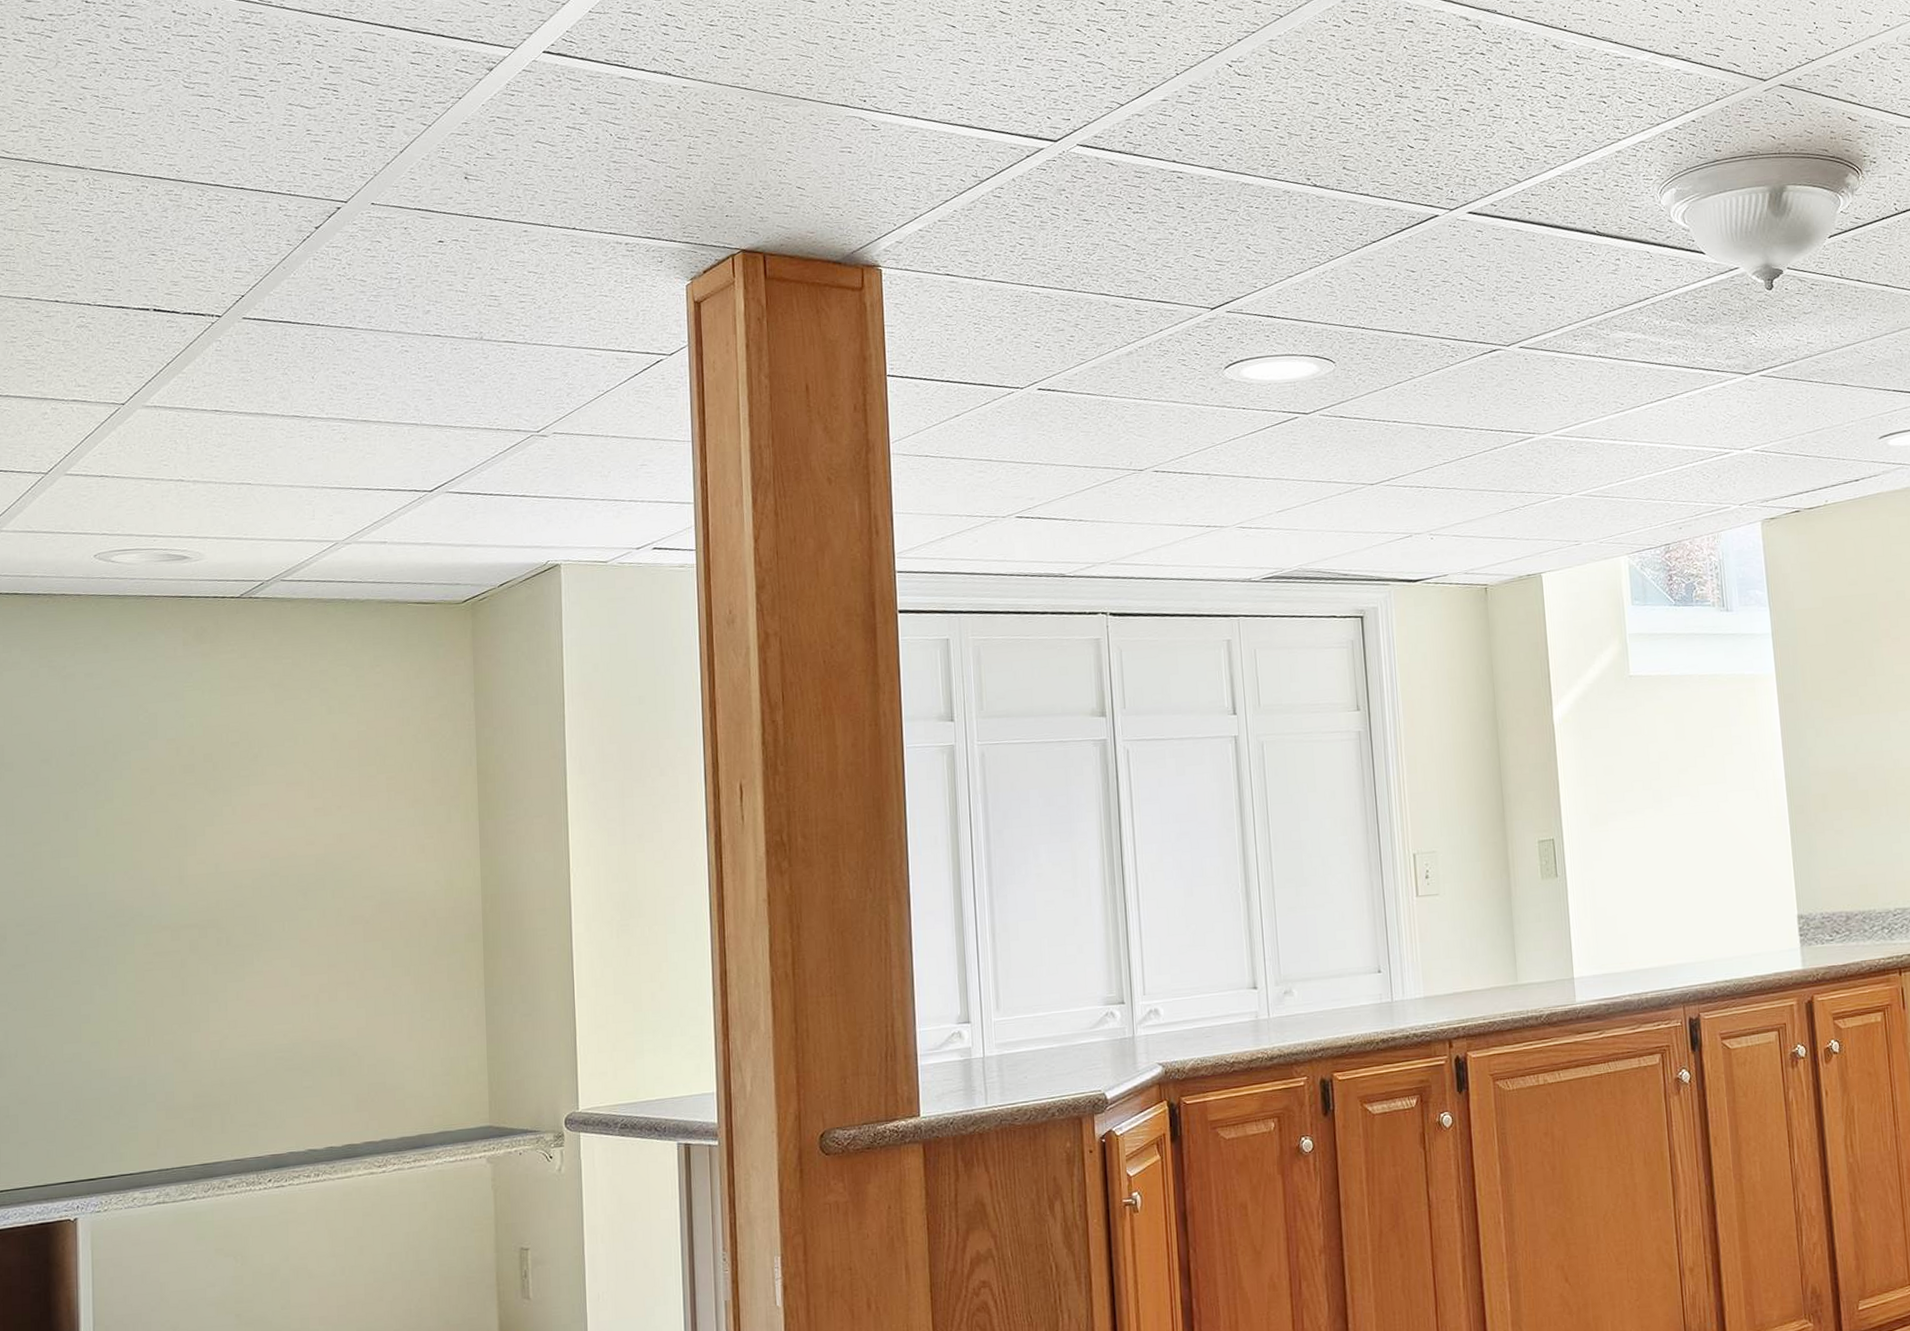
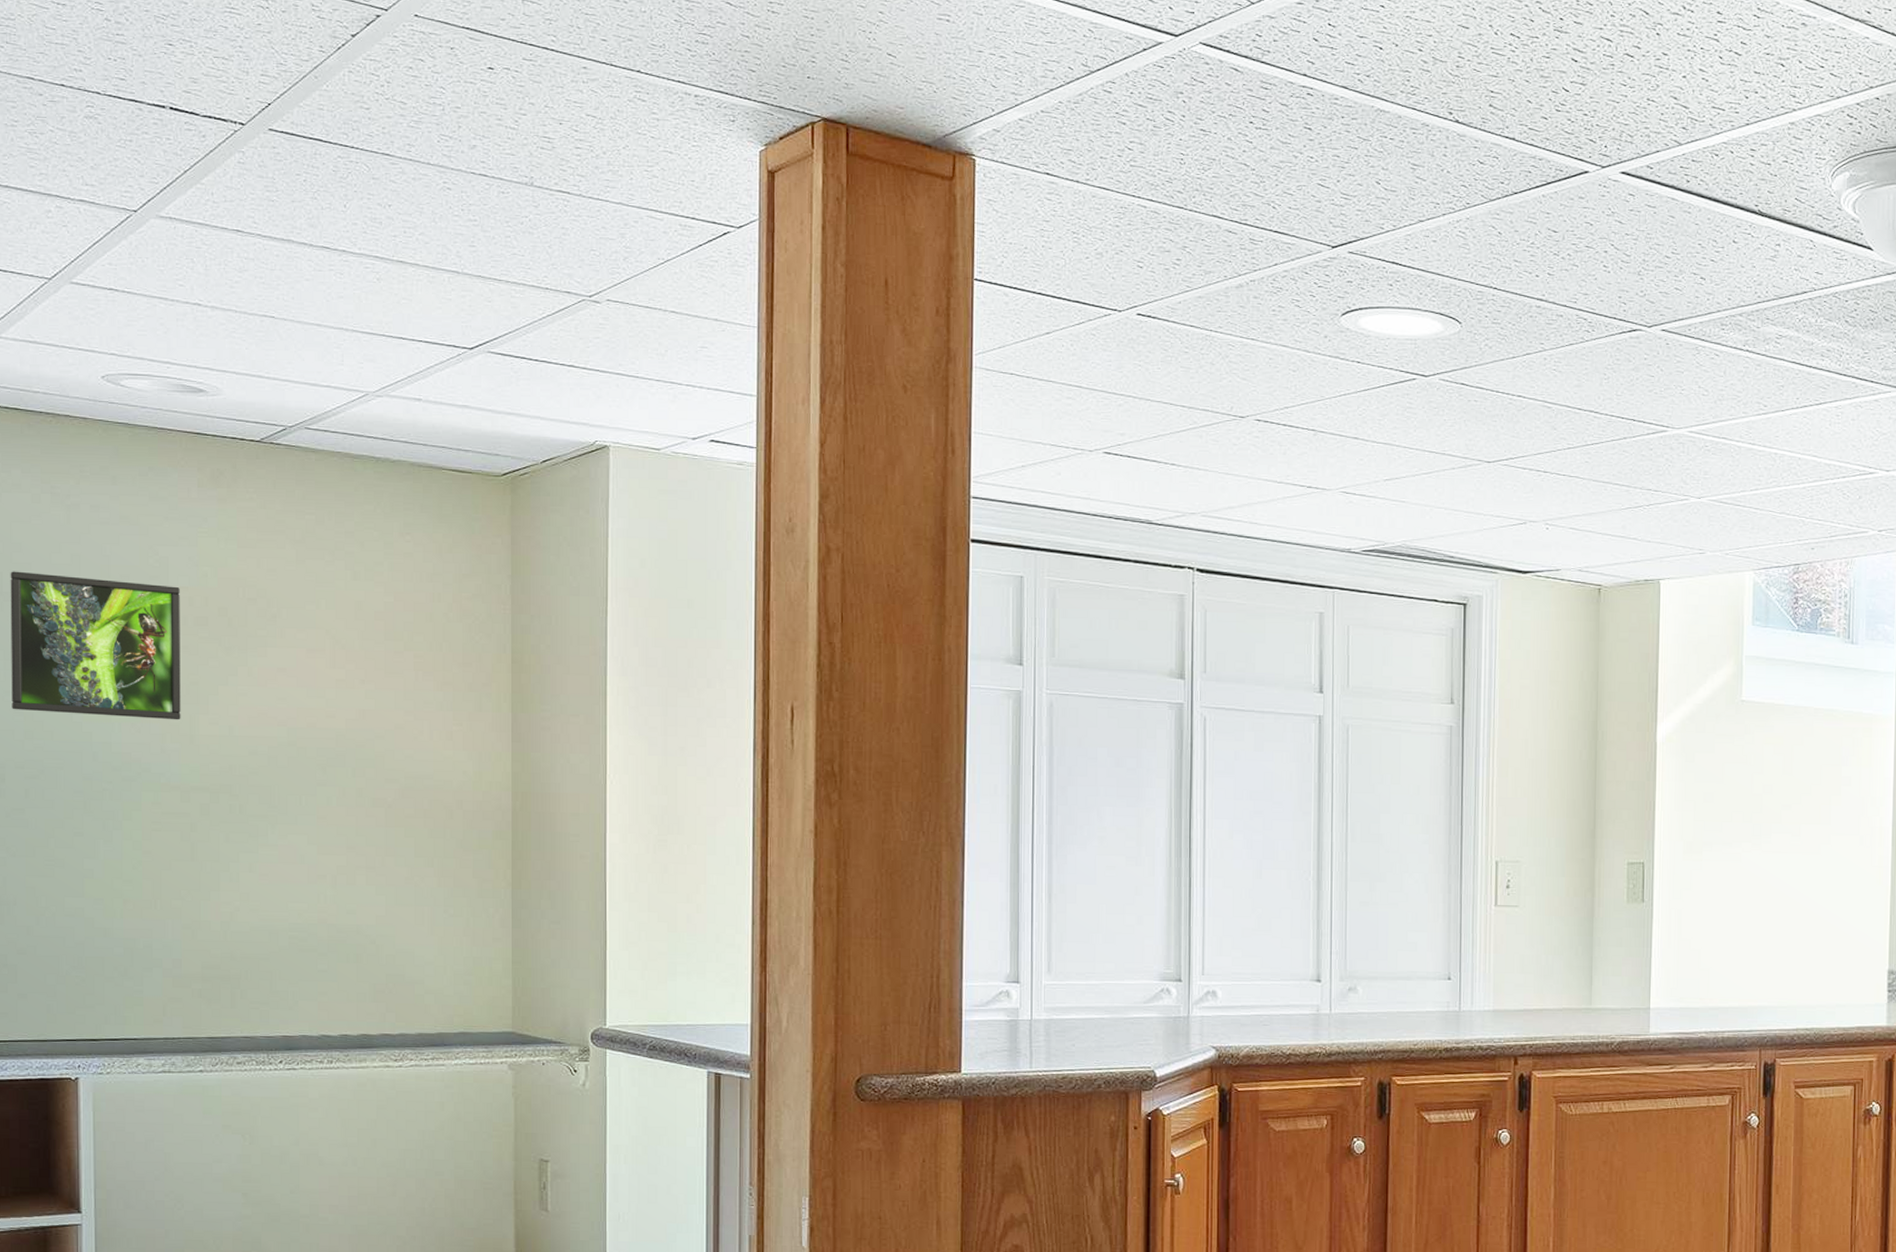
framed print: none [11,739,170,872] -> present [10,571,181,720]

